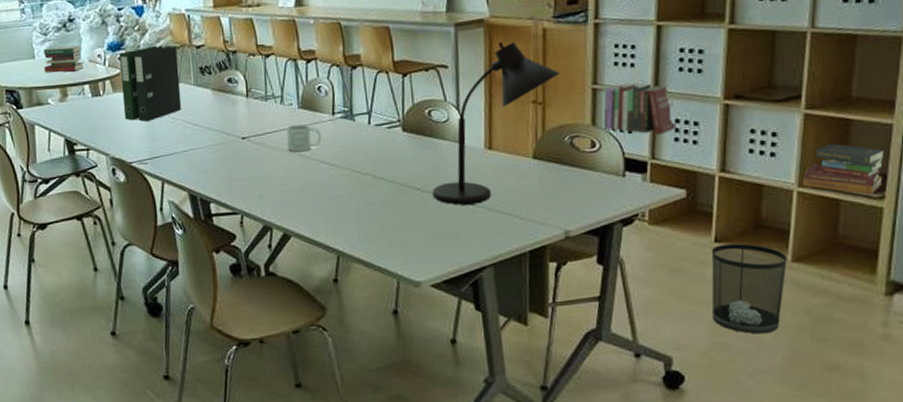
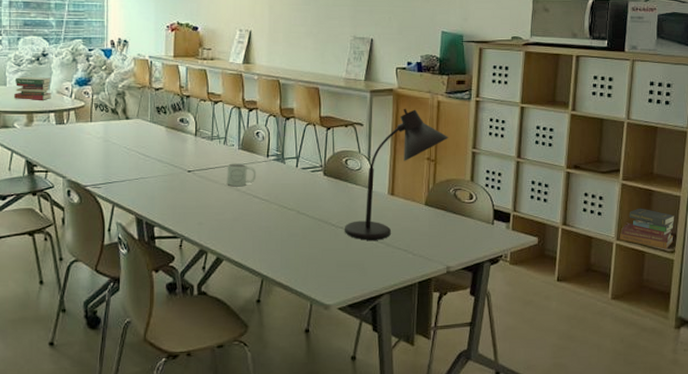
binder: present [118,45,182,122] -> none [84,84,138,150]
books: present [603,82,677,135] -> none [479,150,533,192]
waste bin: present [711,243,787,334] -> none [553,283,608,357]

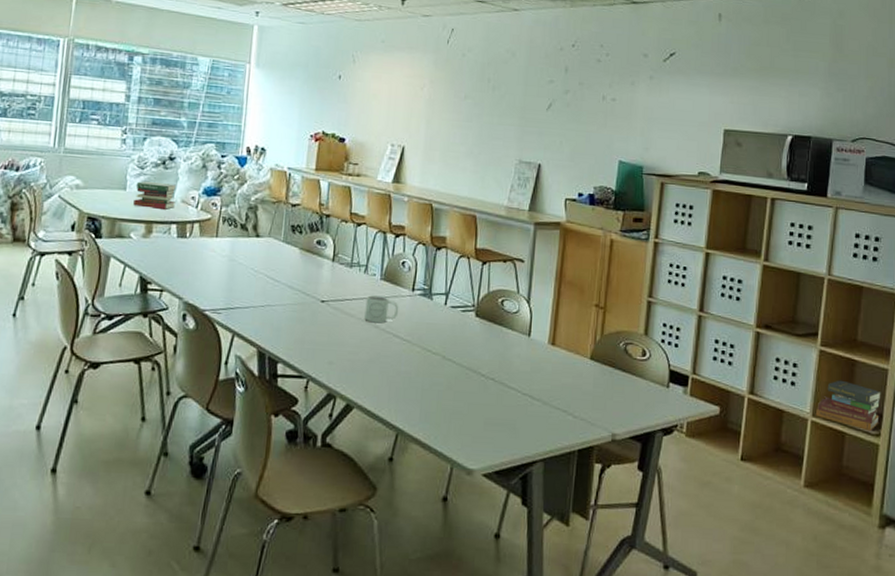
desk lamp: present [345,108,449,240] -> none [496,245,622,397]

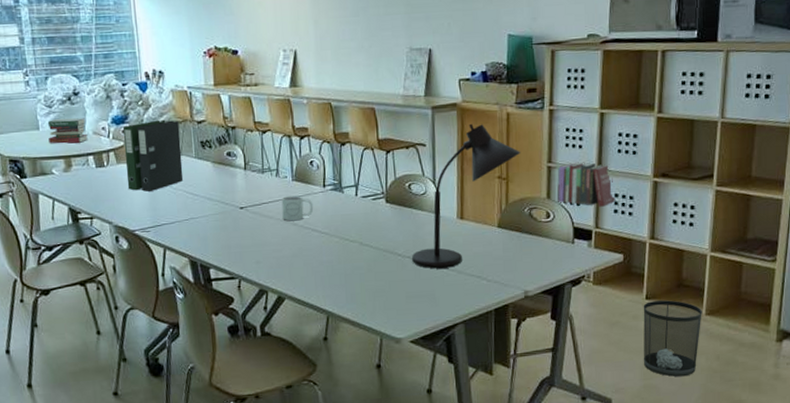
binder: none [206,197,273,271] -> present [122,120,184,192]
desk lamp: none [496,245,622,397] -> present [412,123,521,269]
books: none [654,300,716,352] -> present [556,161,616,207]
waste bin: none [734,463,800,556] -> present [643,300,702,377]
books: present [816,380,881,432] -> none [715,215,776,259]

